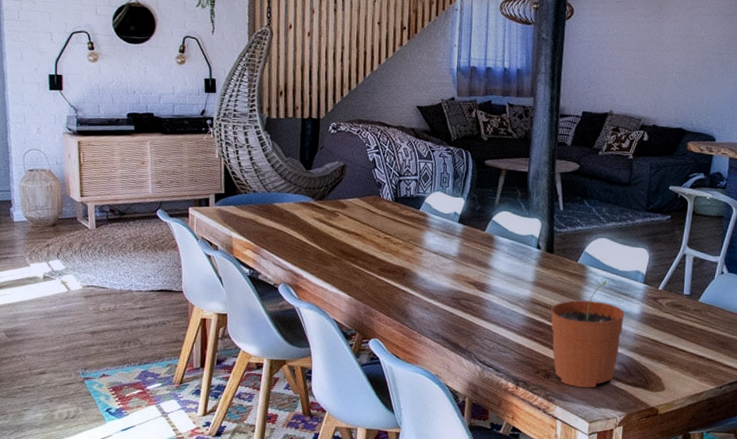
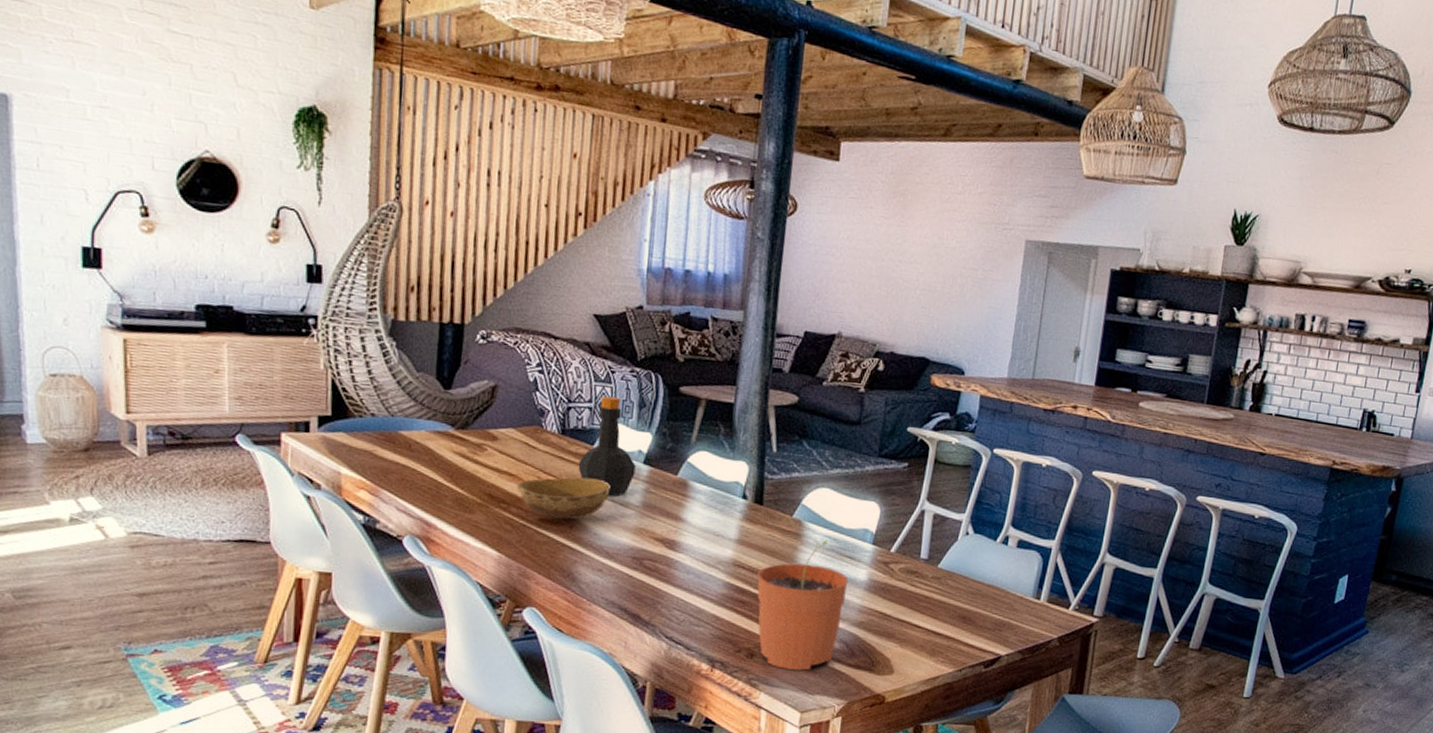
bowl: none [363,235,433,269] -> present [518,477,610,520]
bottle: none [408,170,452,249] -> present [578,396,636,497]

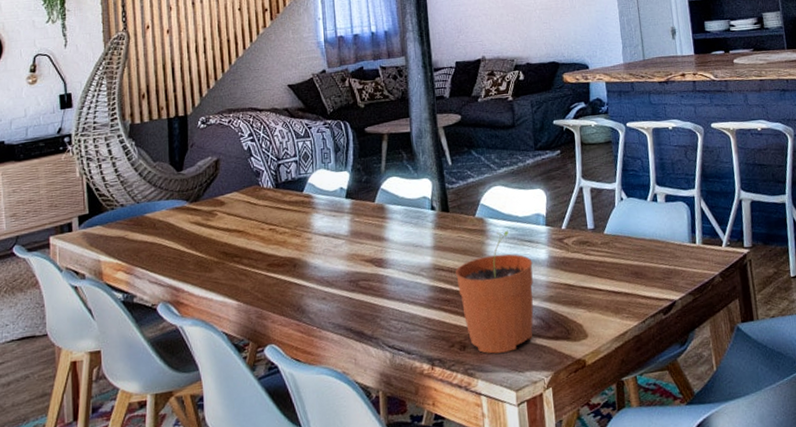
bowl: present [518,477,610,520] -> none [246,219,322,262]
bottle: present [578,396,636,497] -> none [293,147,340,232]

